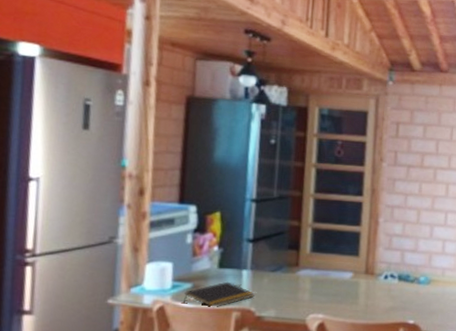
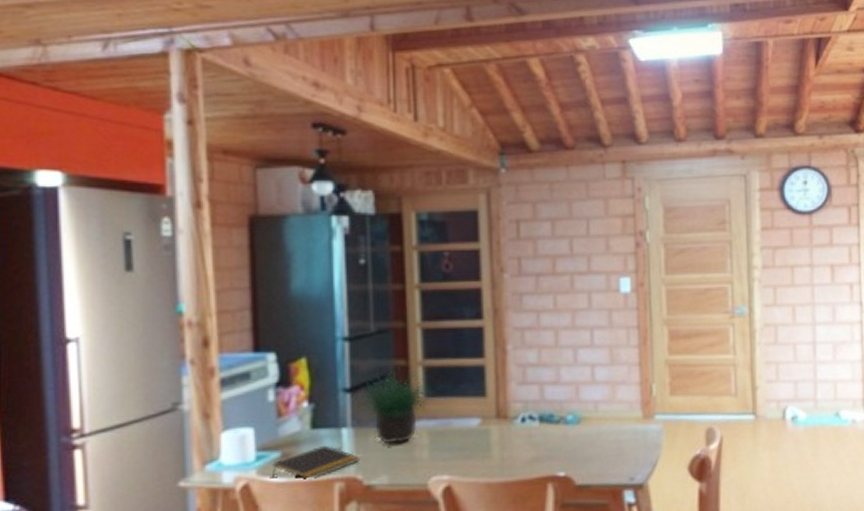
potted plant: none [256,222,317,286] -> present [356,363,432,444]

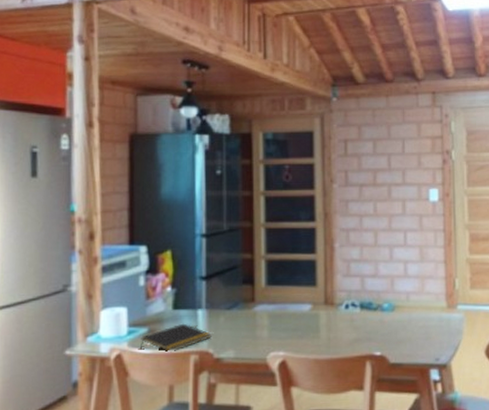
potted plant: present [356,363,432,444] -> none [210,256,272,324]

